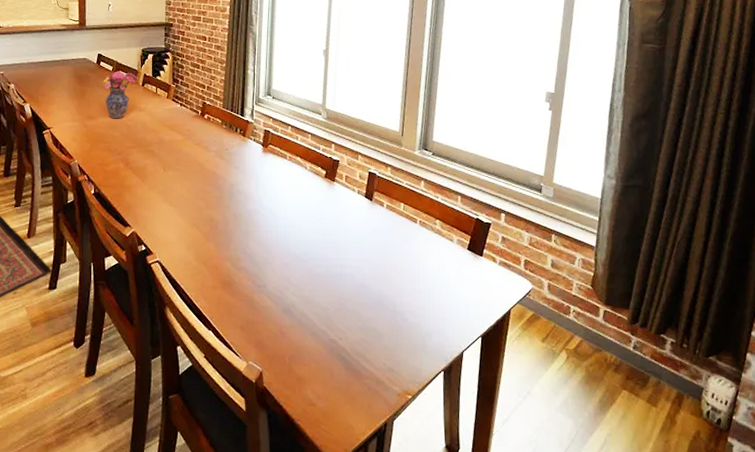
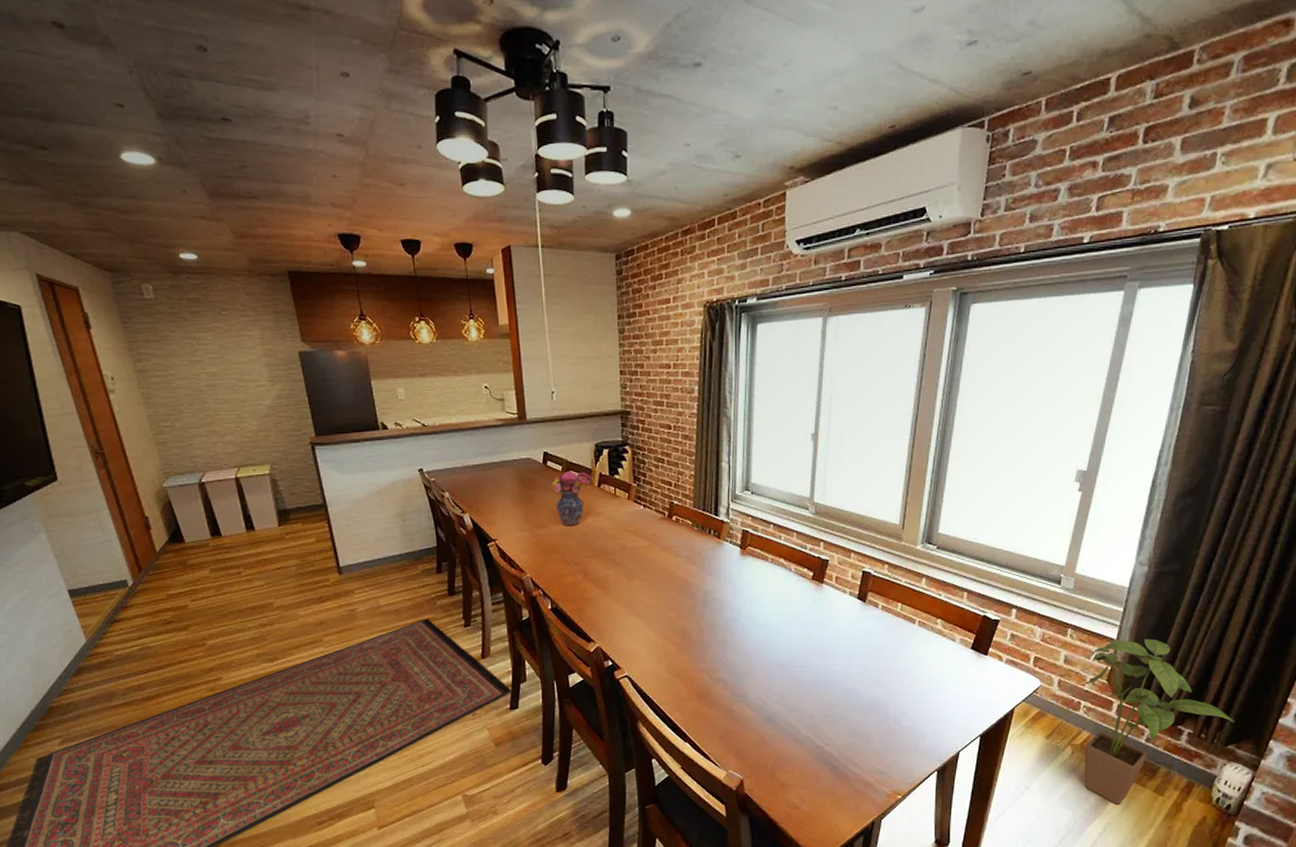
house plant: none [571,247,712,415] -> present [1084,638,1235,806]

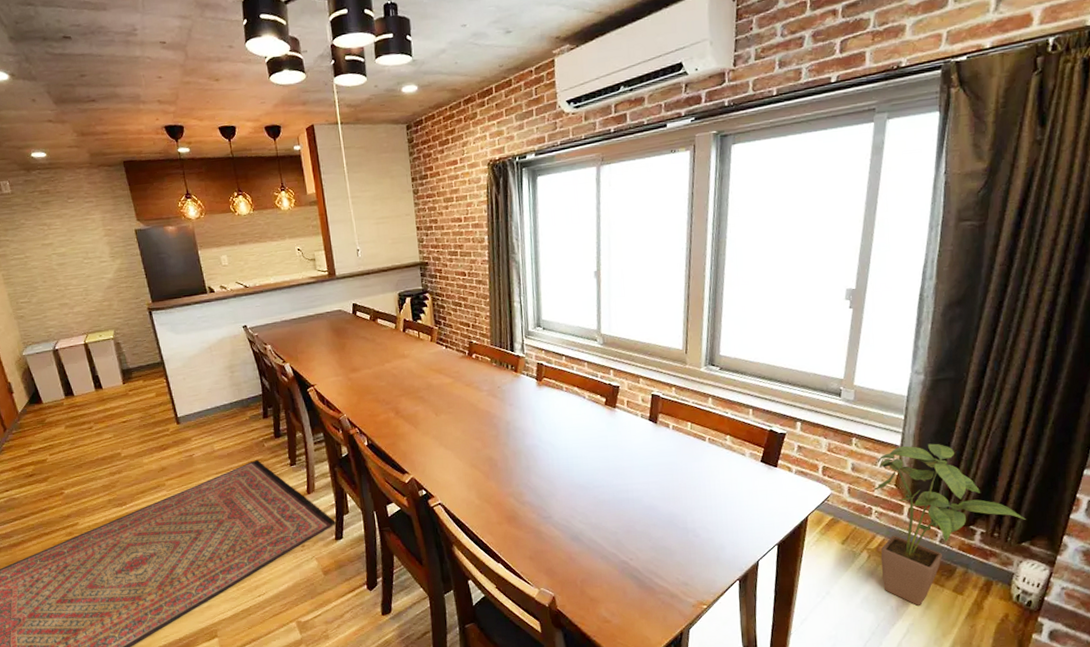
flower arrangement: present [552,470,592,526] -> none [361,318,397,369]

